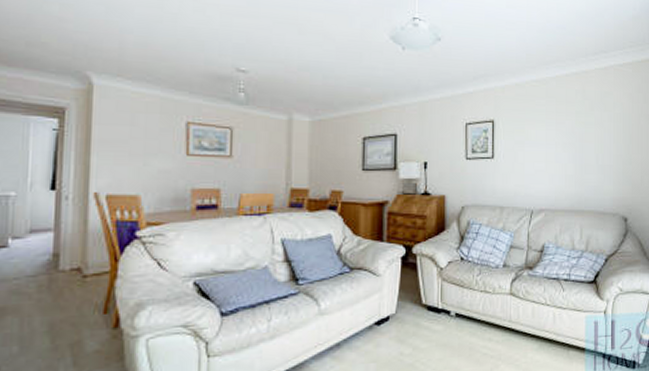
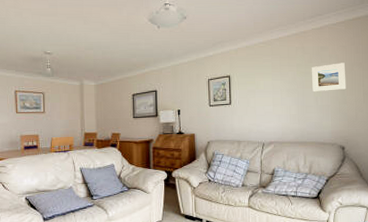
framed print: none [592,113,632,148] -> present [311,63,346,92]

